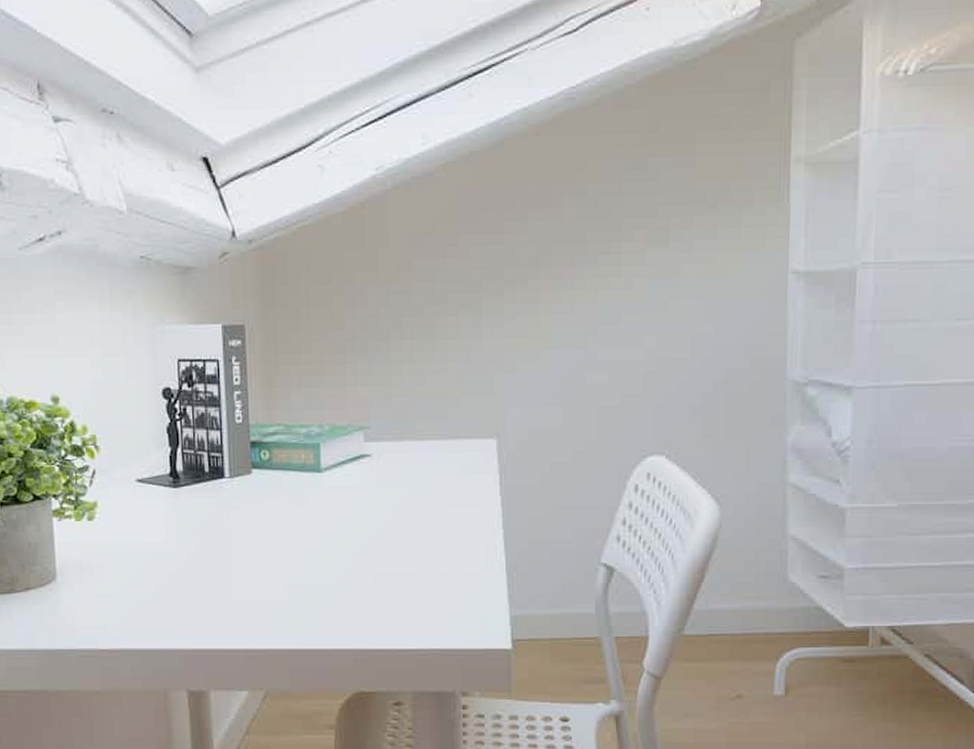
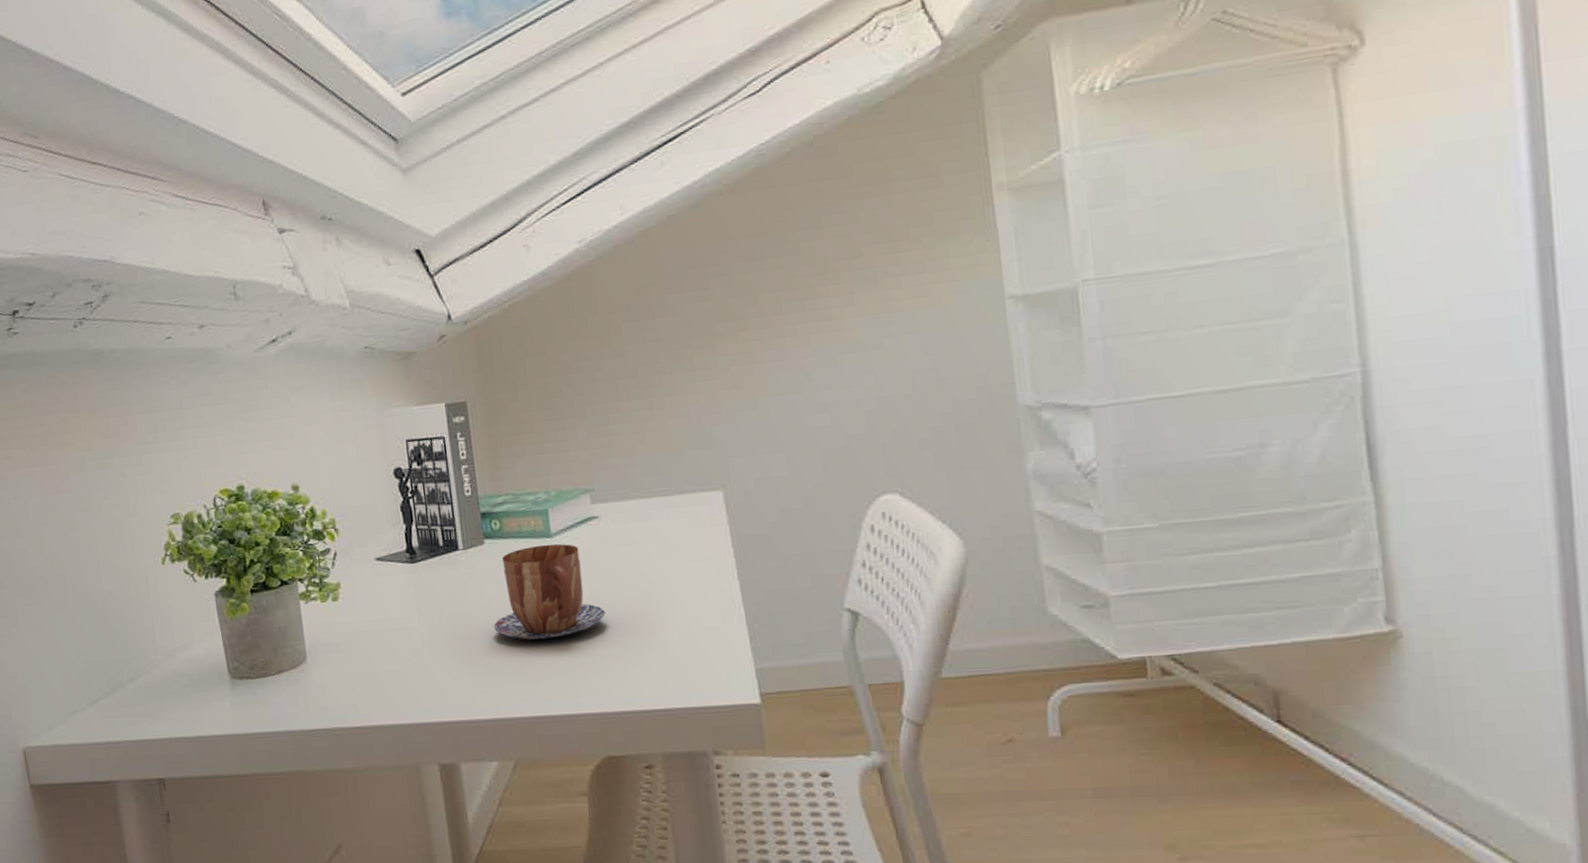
mug: none [254,479,369,573] -> present [493,544,605,640]

